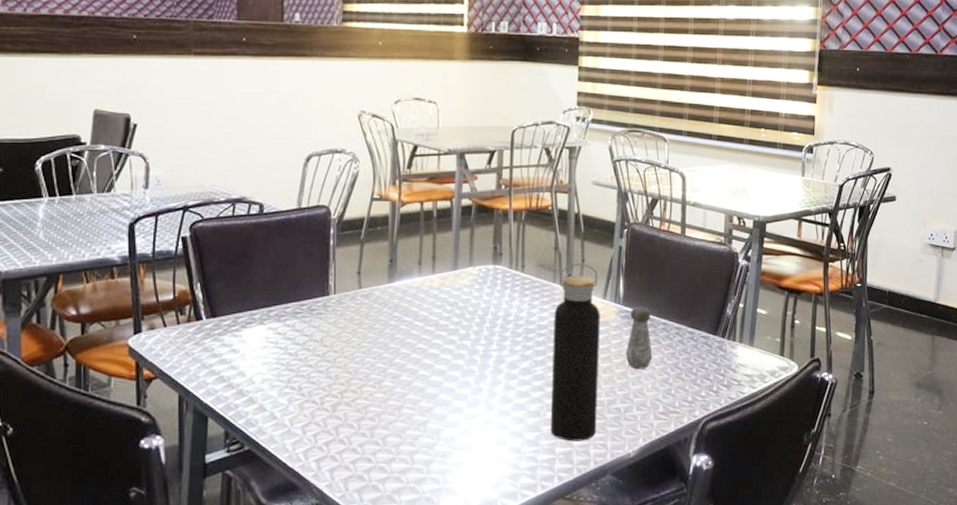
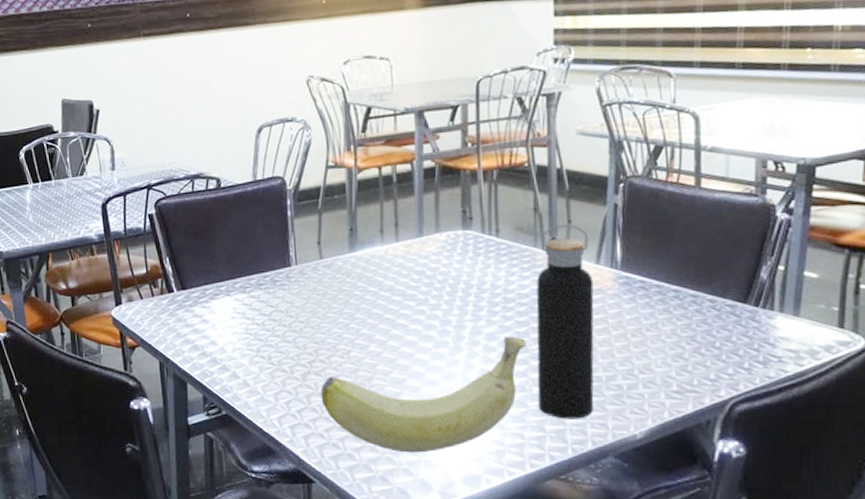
banana: none [350,364,544,482] -> present [320,335,527,453]
salt shaker: present [625,306,653,370] -> none [626,271,662,343]

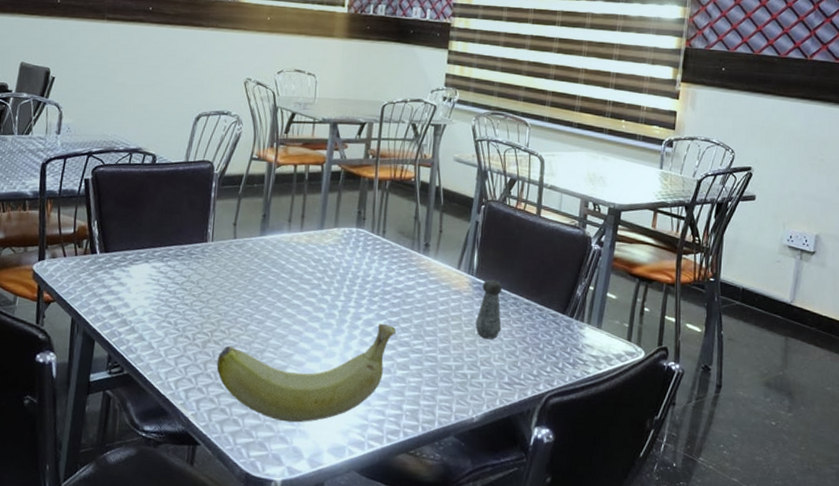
water bottle: present [536,224,594,419] -> none [399,233,454,401]
salt shaker: none [626,271,662,343] -> present [475,279,503,340]

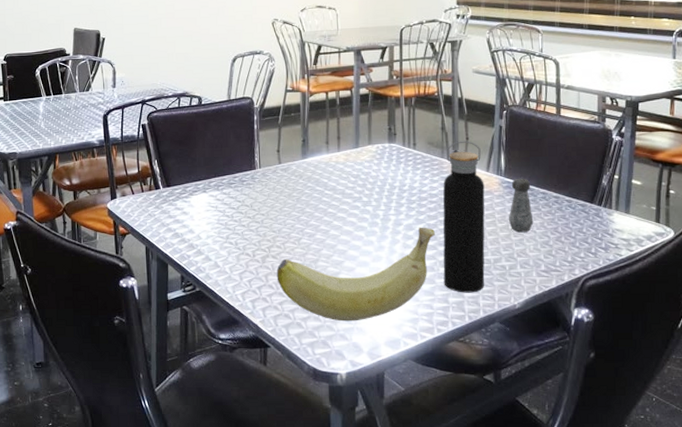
water bottle: none [399,233,454,401] -> present [443,141,485,293]

